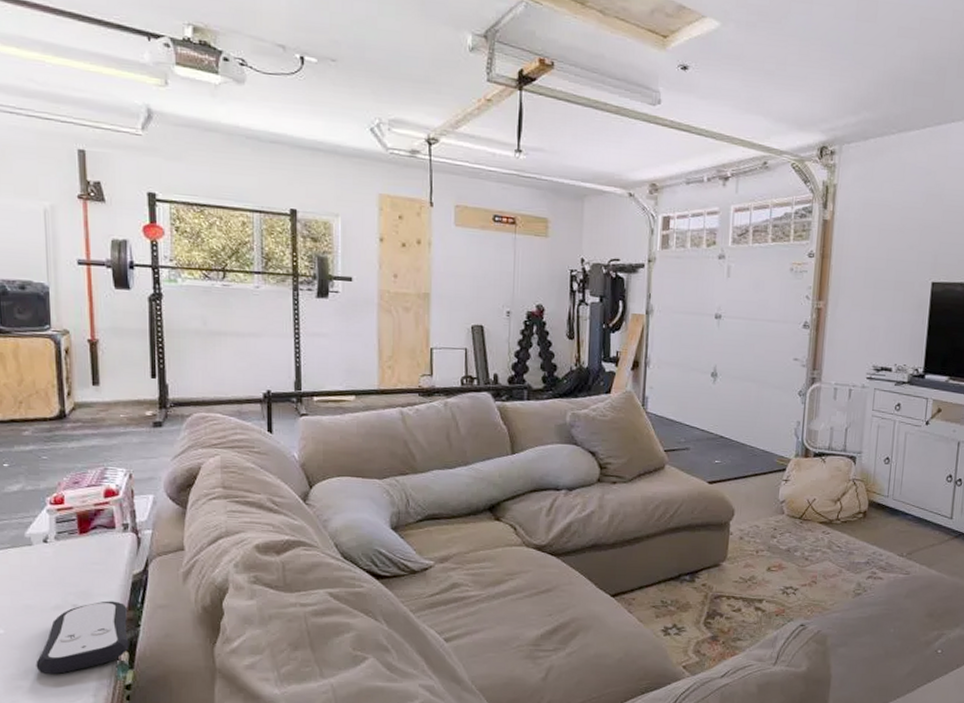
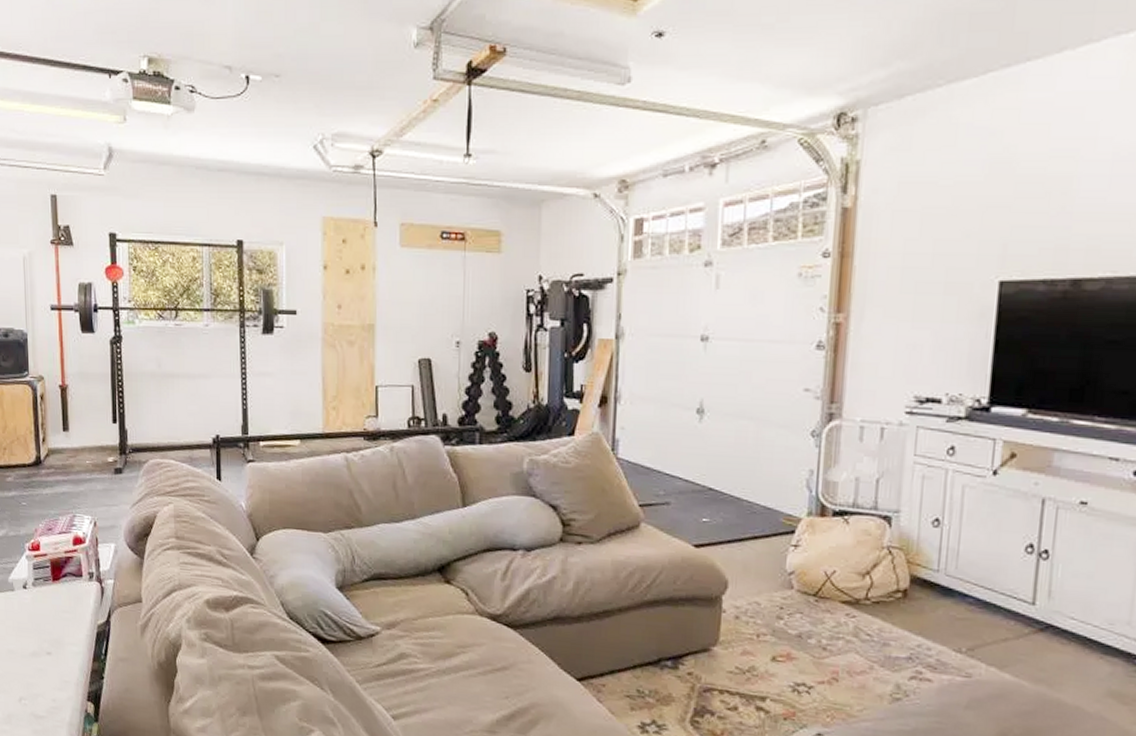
remote control: present [36,601,129,675] -> none [17,650,95,722]

